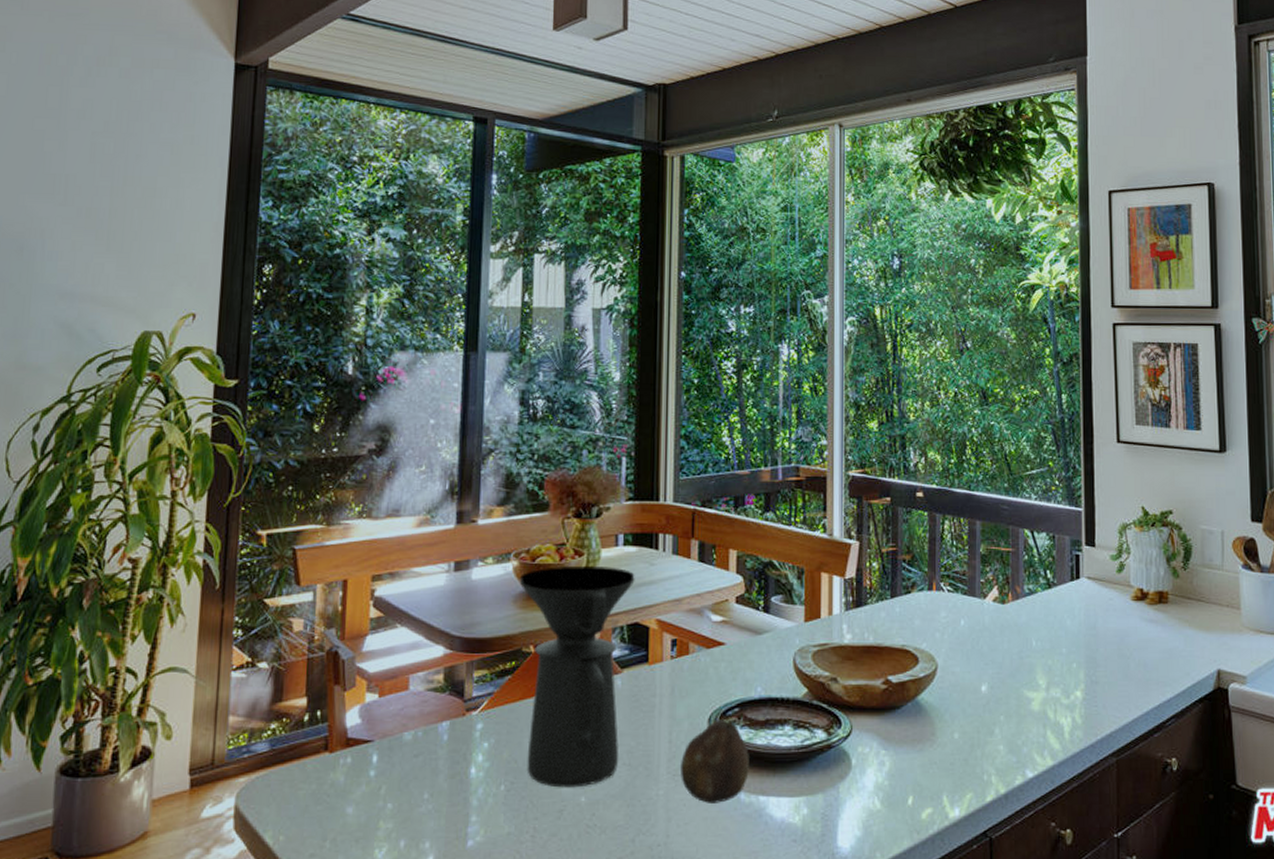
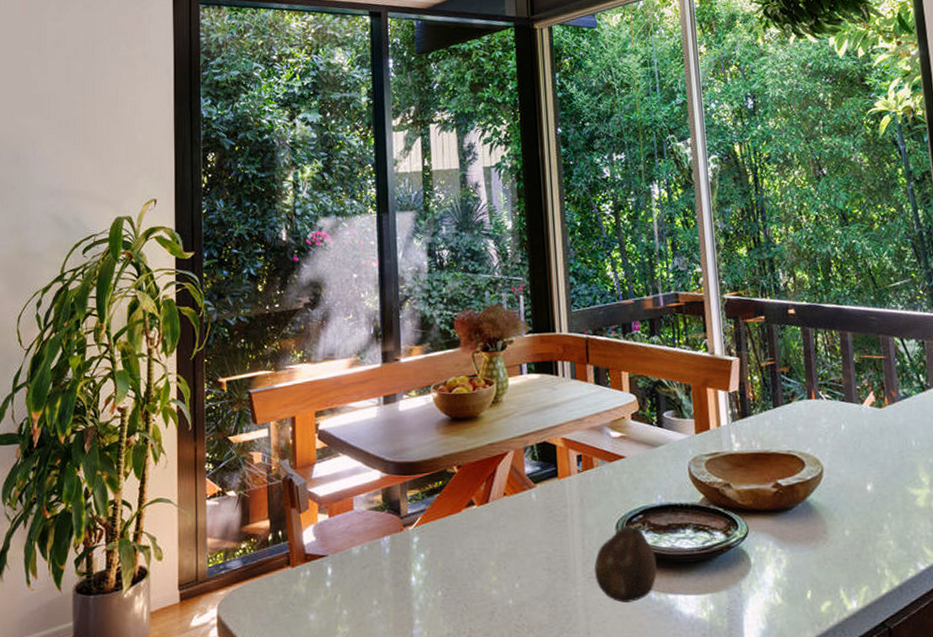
coffee maker: present [519,565,635,788] -> none [439,393,540,592]

